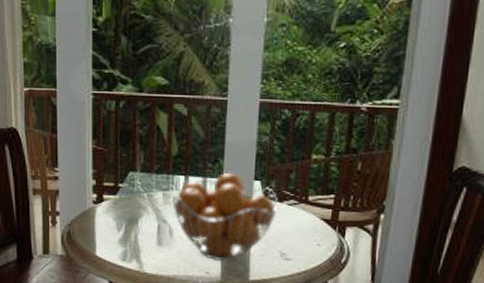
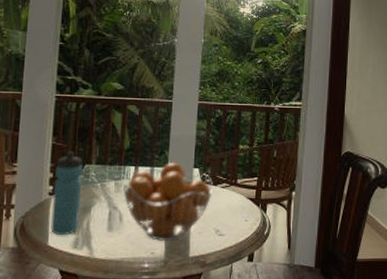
water bottle: none [97,157,127,247] -> present [51,151,83,236]

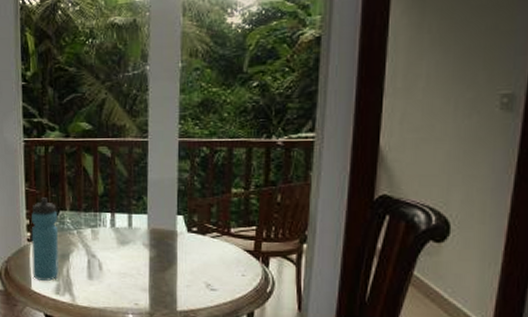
fruit basket: present [123,162,214,242] -> none [100,208,202,294]

